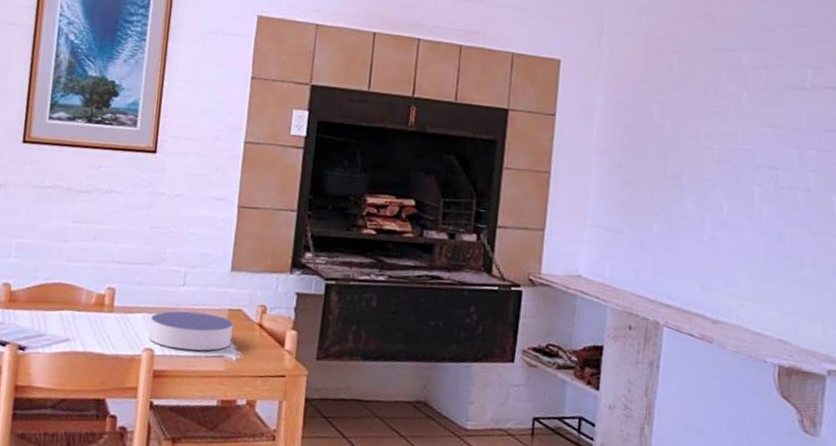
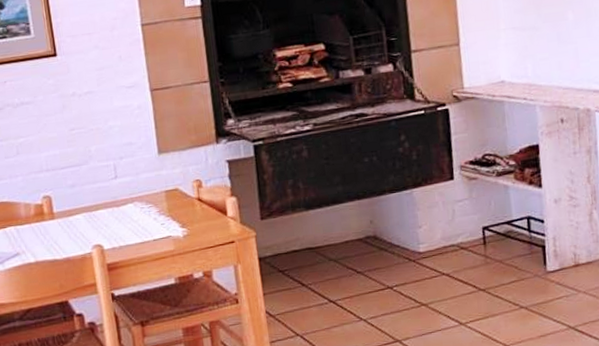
coaster: present [149,311,233,351] -> none [92,199,175,240]

